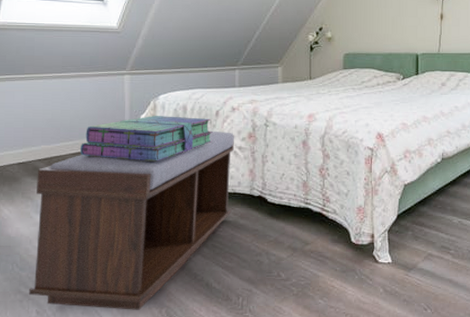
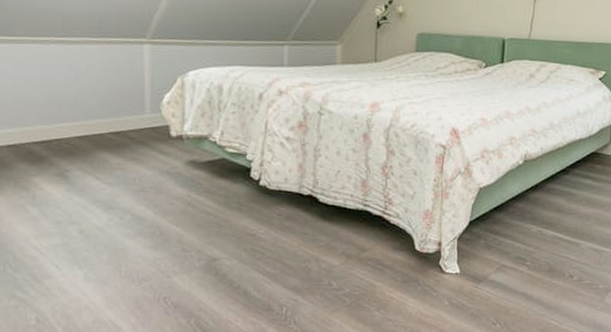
bench: present [28,130,235,310] -> none [25,116,282,319]
stack of books: present [79,116,213,162] -> none [87,95,255,151]

